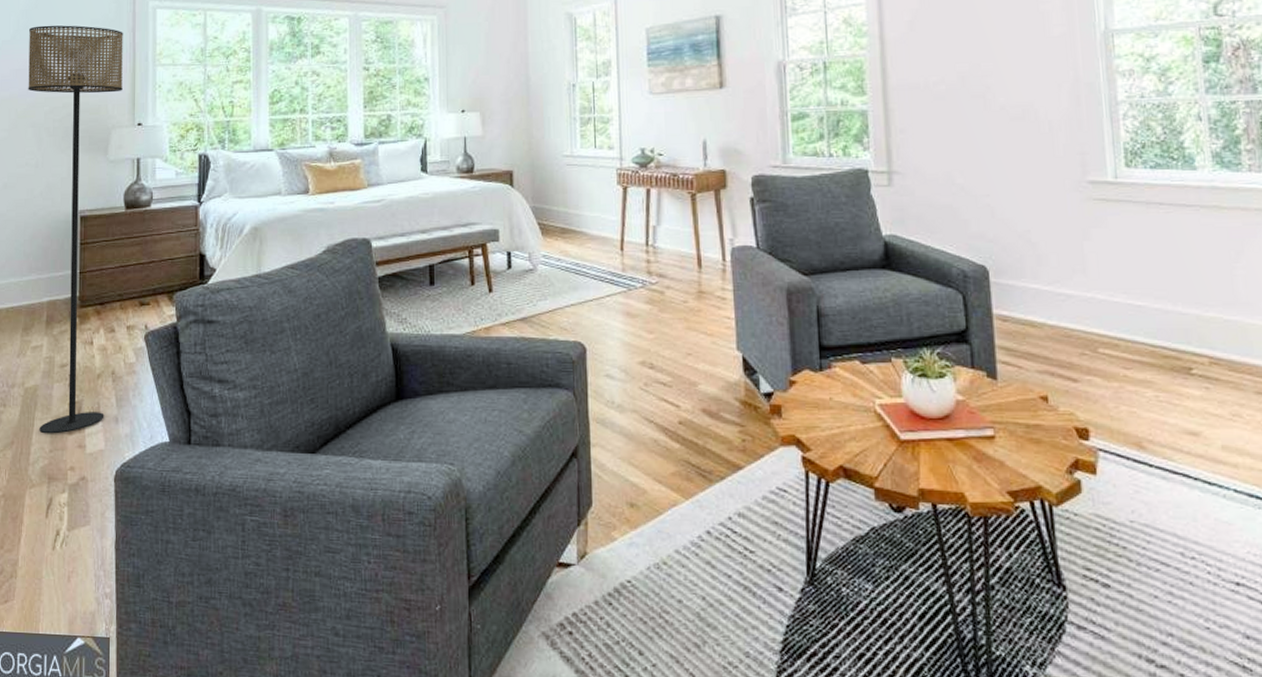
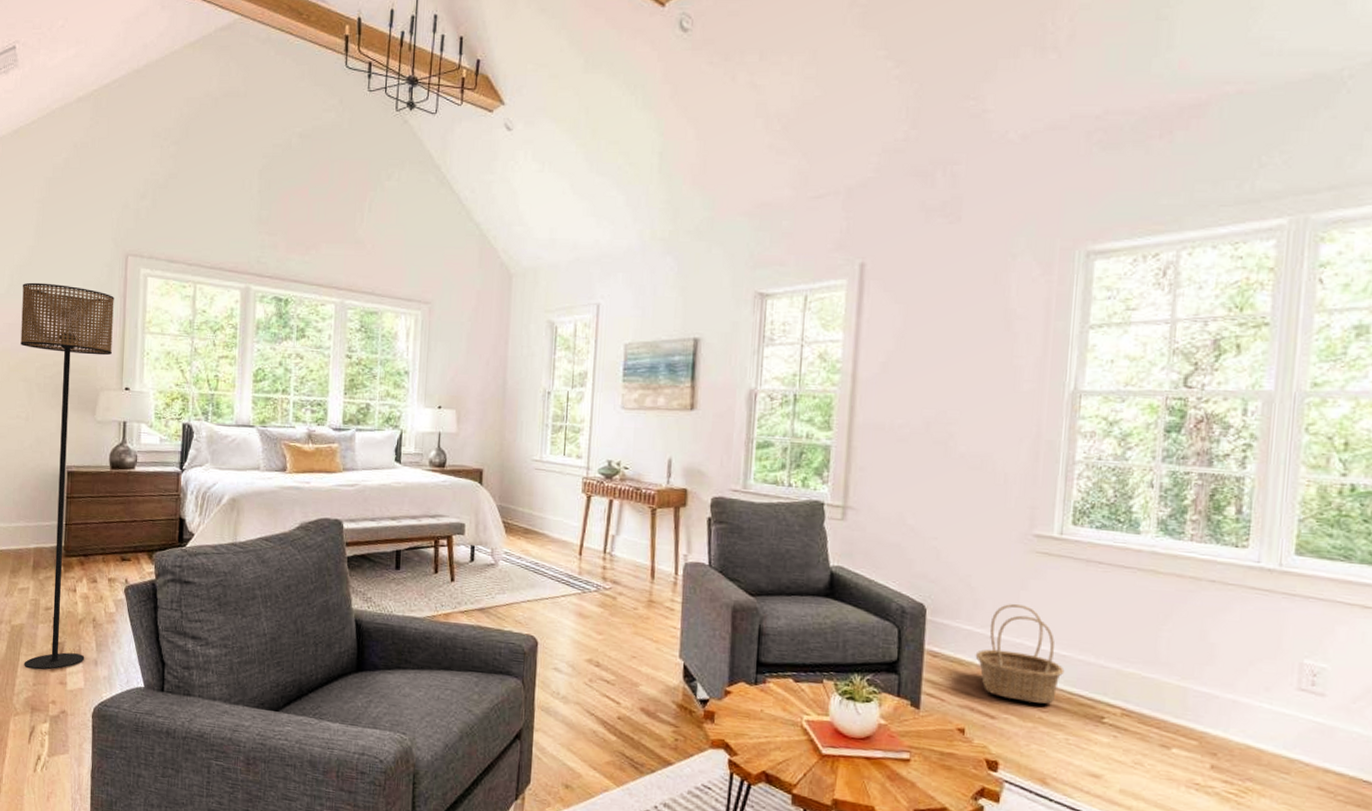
basket: none [1046,256,1143,360] -> present [975,604,1065,704]

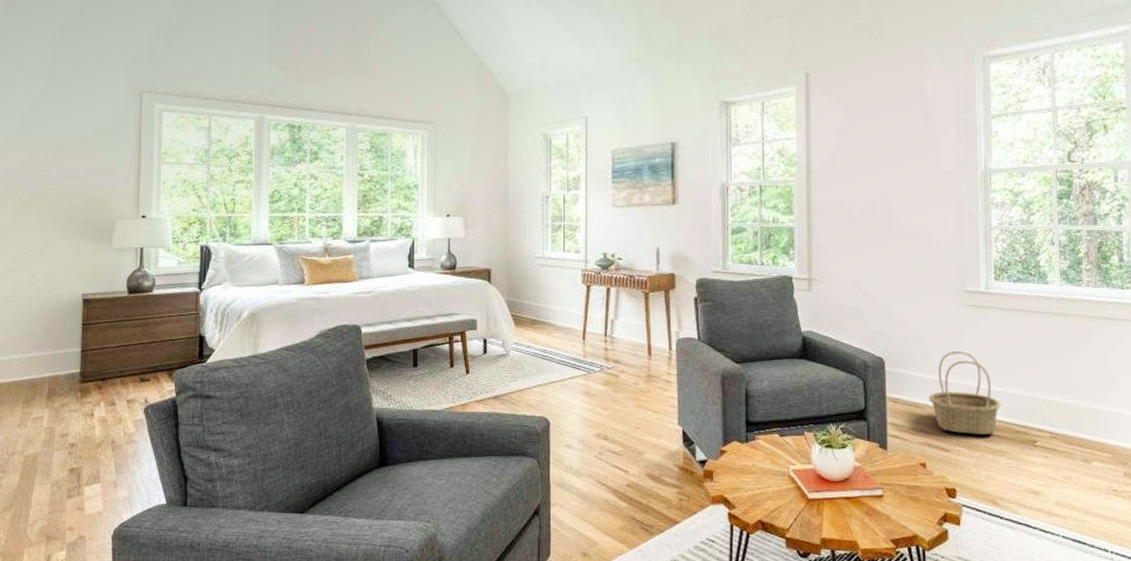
floor lamp: present [20,282,114,670] -> none [33,121,129,498]

